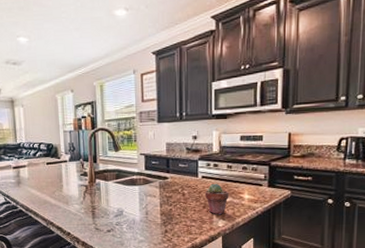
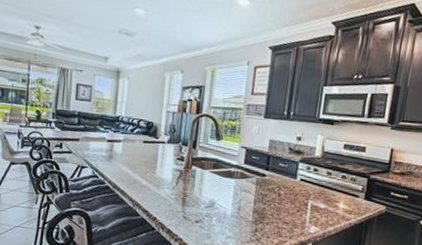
potted succulent: present [205,183,229,215] -> none [300,187,325,221]

